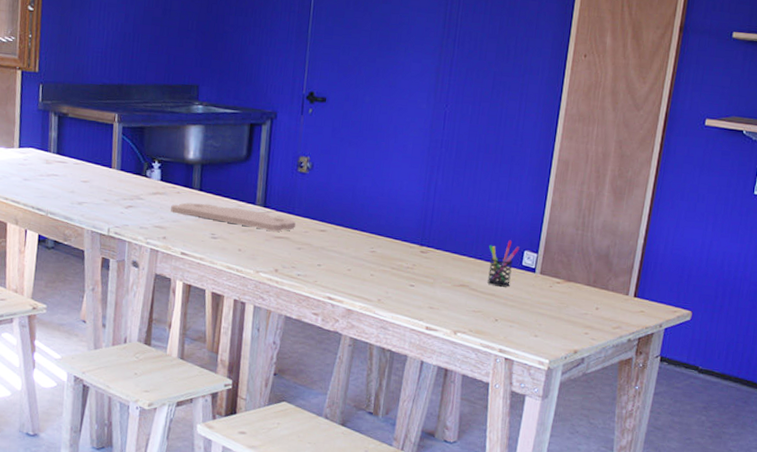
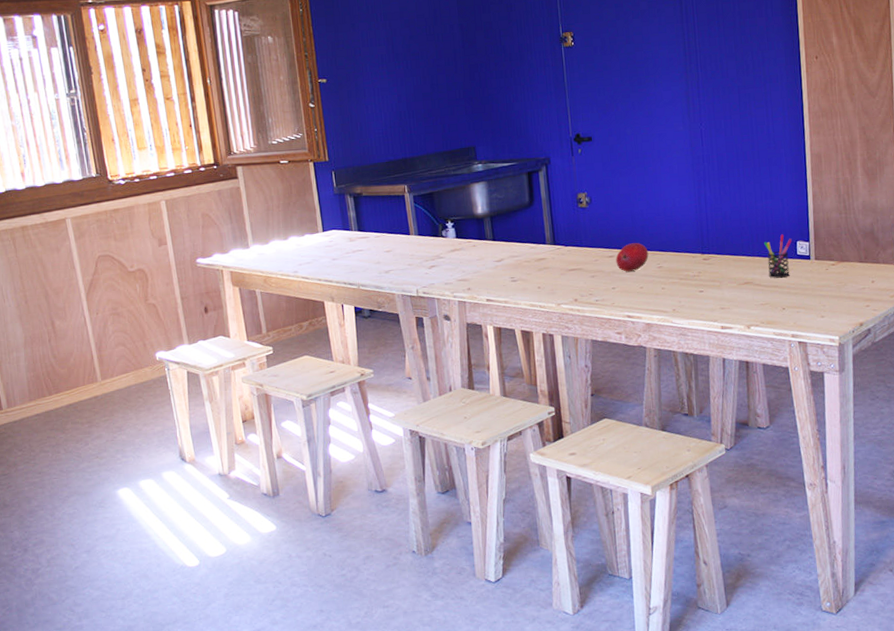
cutting board: present [171,202,296,232] -> none [470,249,586,266]
fruit: none [326,220,364,251] -> present [616,243,649,272]

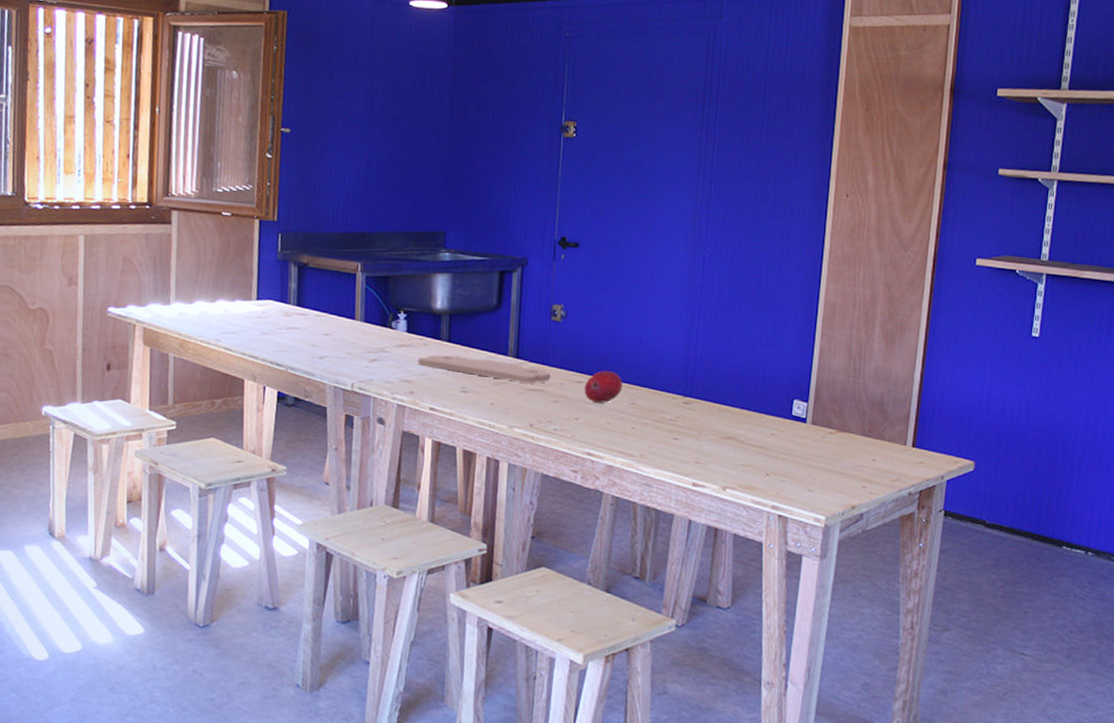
cutting board: none [470,249,586,266] -> present [418,355,550,384]
pen holder: present [763,234,792,278] -> none [755,388,789,439]

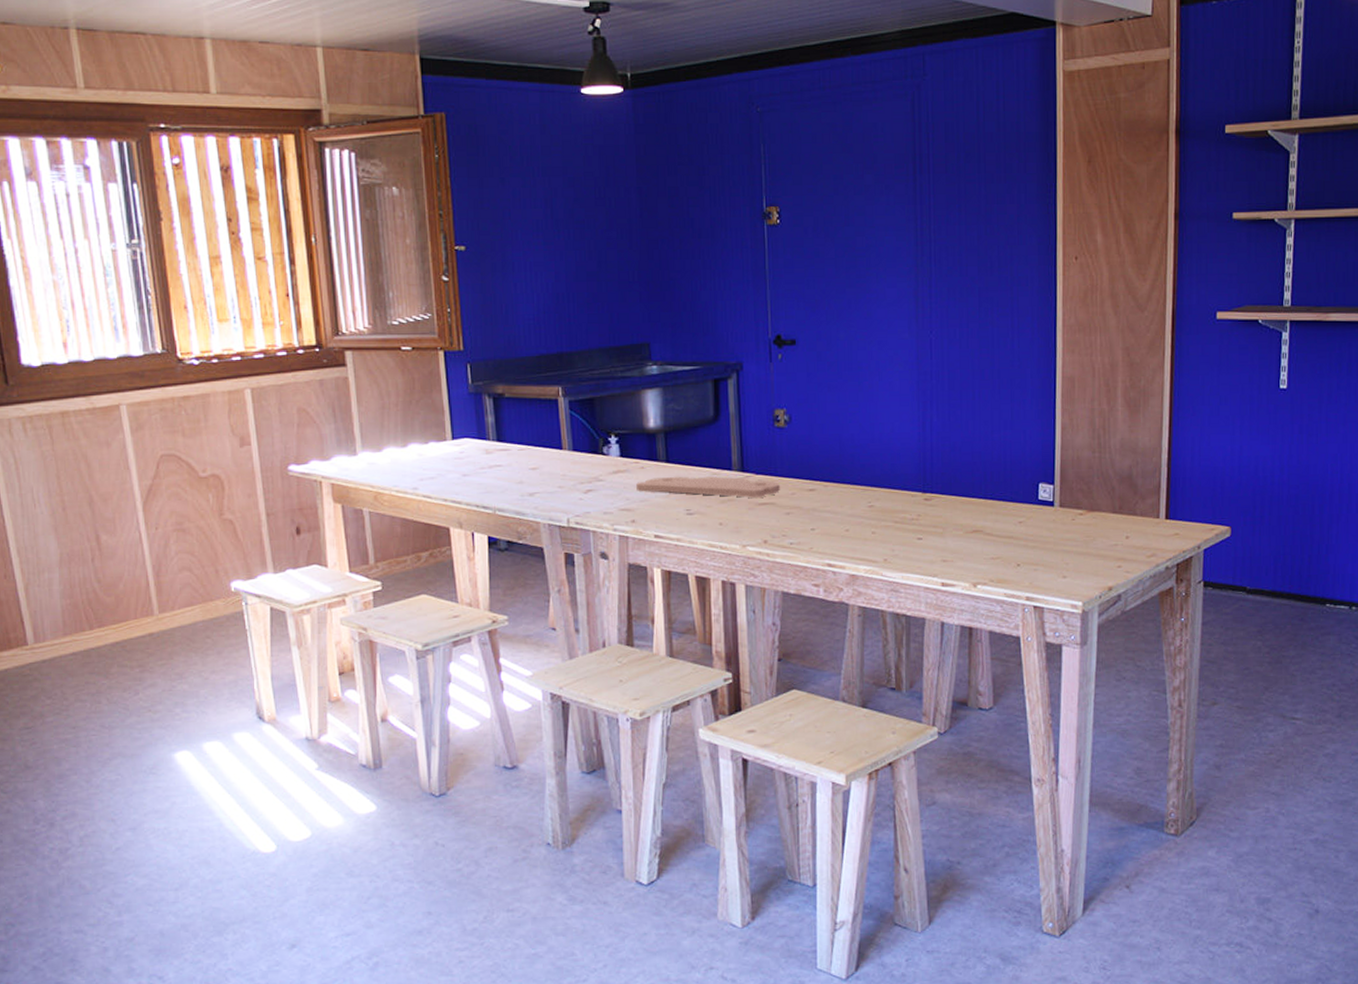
fruit: present [584,371,623,403] -> none [817,475,858,510]

